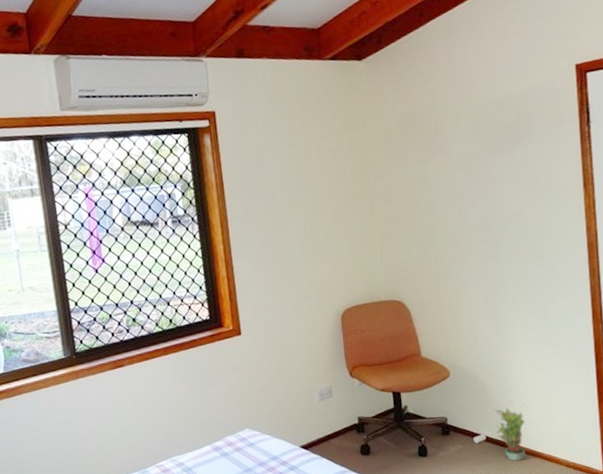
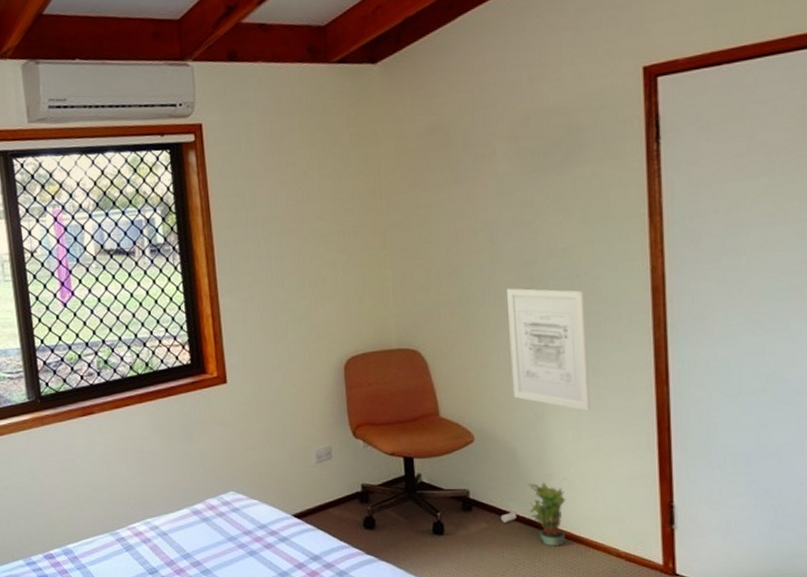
wall art: none [472,247,542,347] -> present [506,288,590,411]

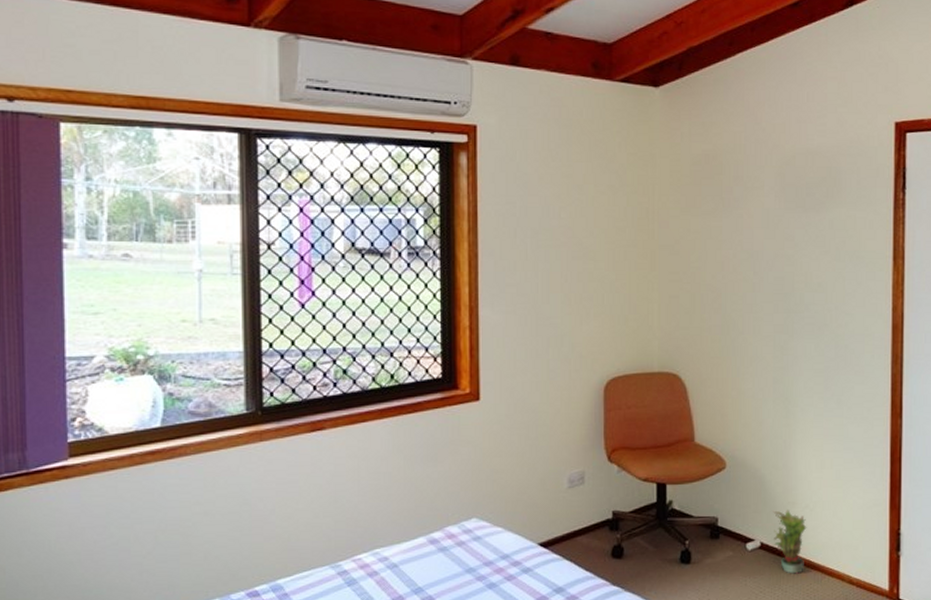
wall art: present [506,288,590,411] -> none [764,318,834,441]

